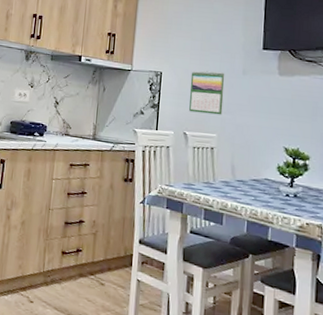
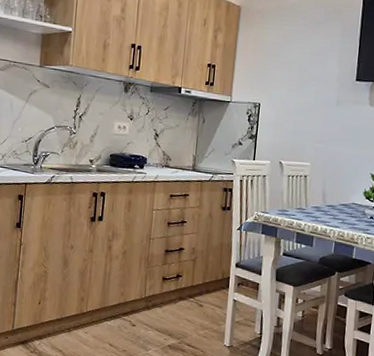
calendar: present [189,71,225,115] -> none [285,102,320,145]

